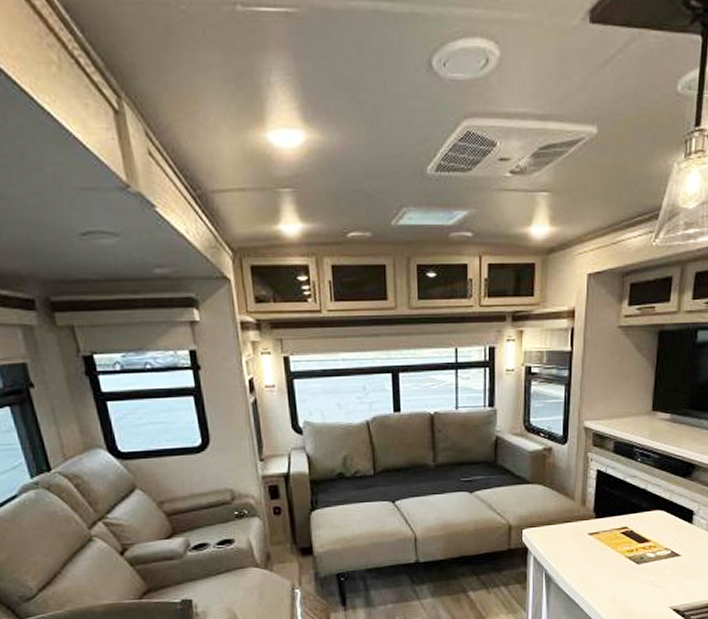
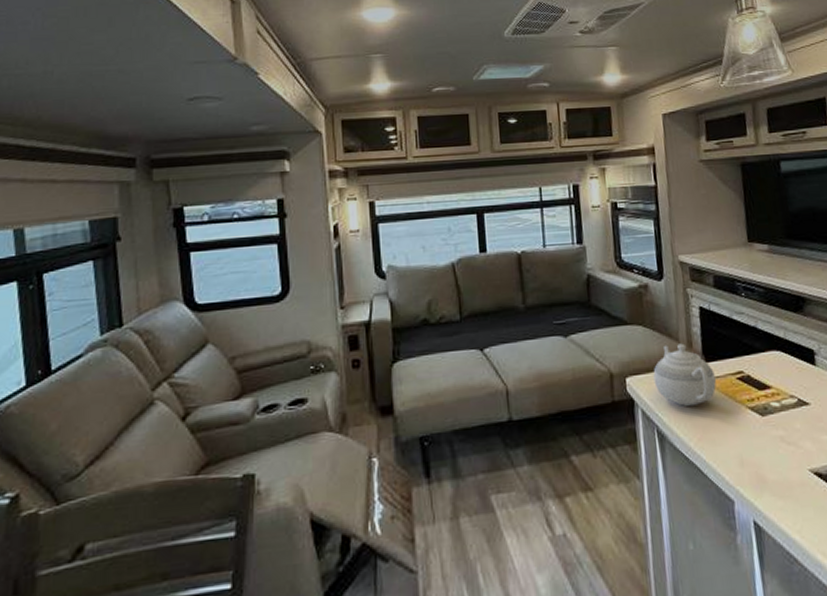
teapot: none [547,501,602,555] -> present [653,343,716,407]

